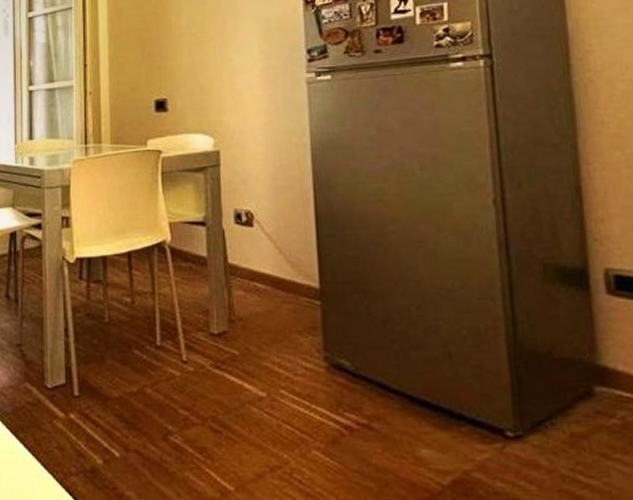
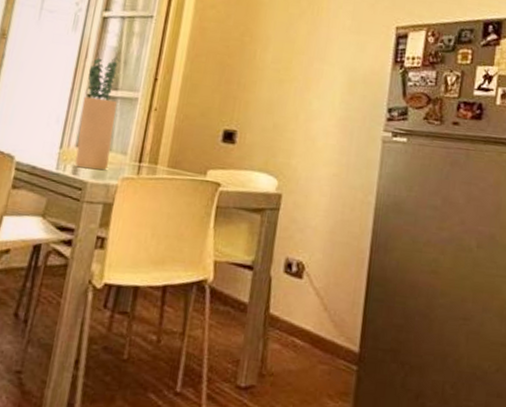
vase: none [25,47,58,158] -> present [75,52,120,171]

